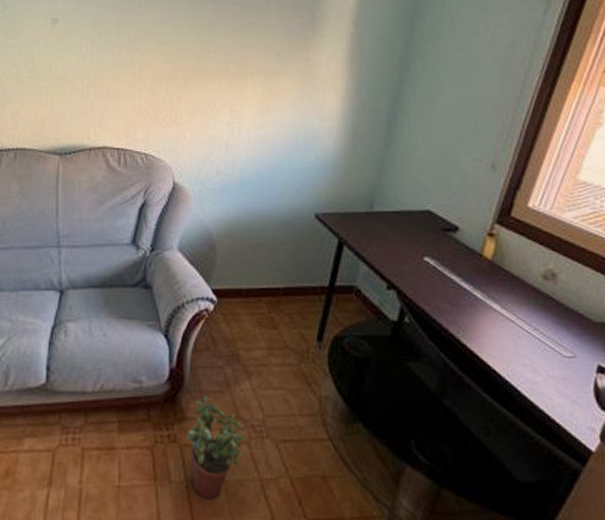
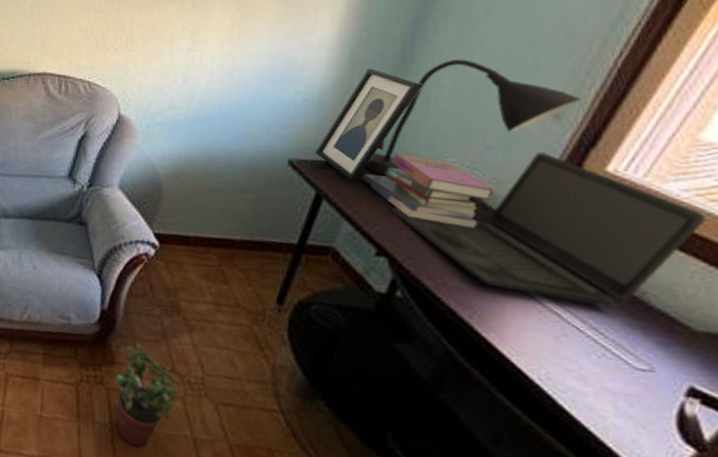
picture frame: none [335,134,404,229] -> present [315,68,422,182]
desk lamp: none [370,126,508,222] -> present [363,59,583,176]
books: none [371,203,461,260] -> present [362,153,494,229]
laptop: none [393,195,590,313] -> present [390,152,706,310]

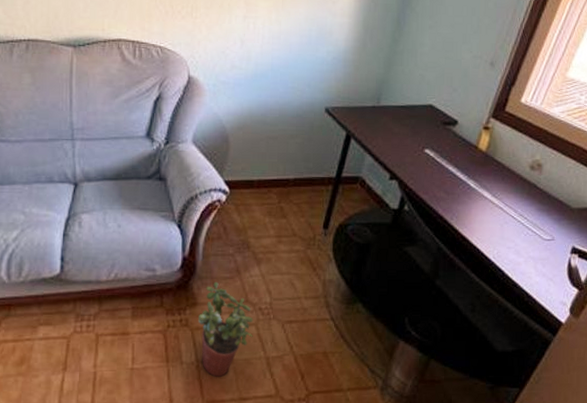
picture frame: present [315,68,422,182] -> none [344,31,411,122]
books: present [362,153,494,229] -> none [377,97,460,152]
desk lamp: present [363,59,583,176] -> none [377,23,506,116]
laptop: present [390,152,706,310] -> none [397,91,573,200]

